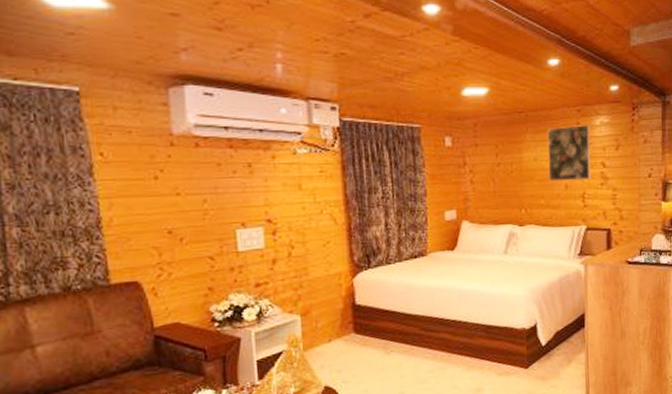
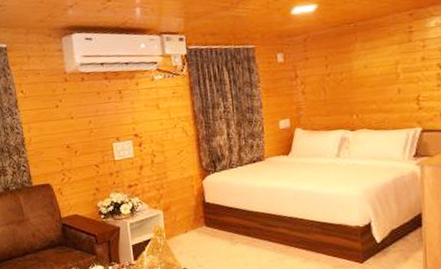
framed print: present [547,125,591,182] -> none [377,28,426,87]

